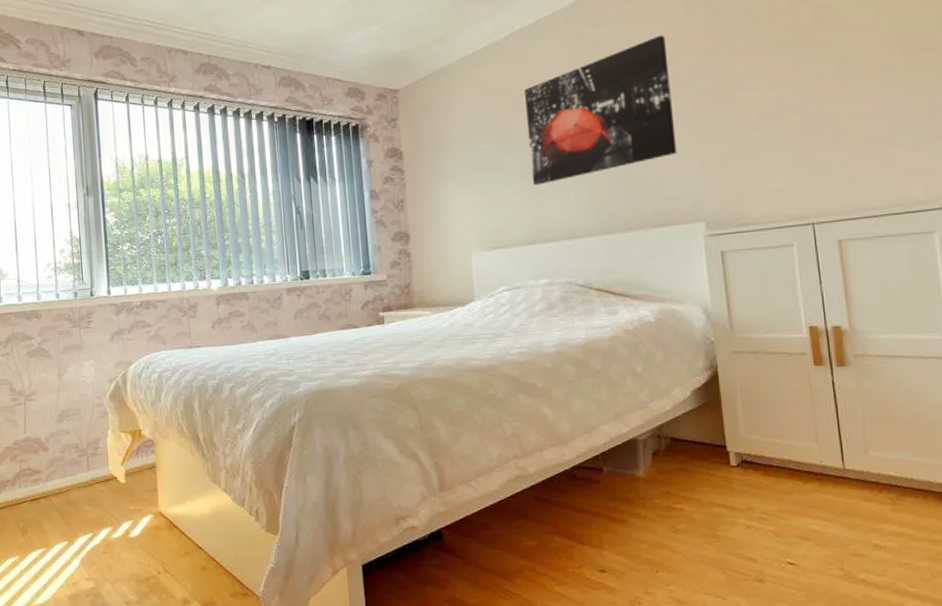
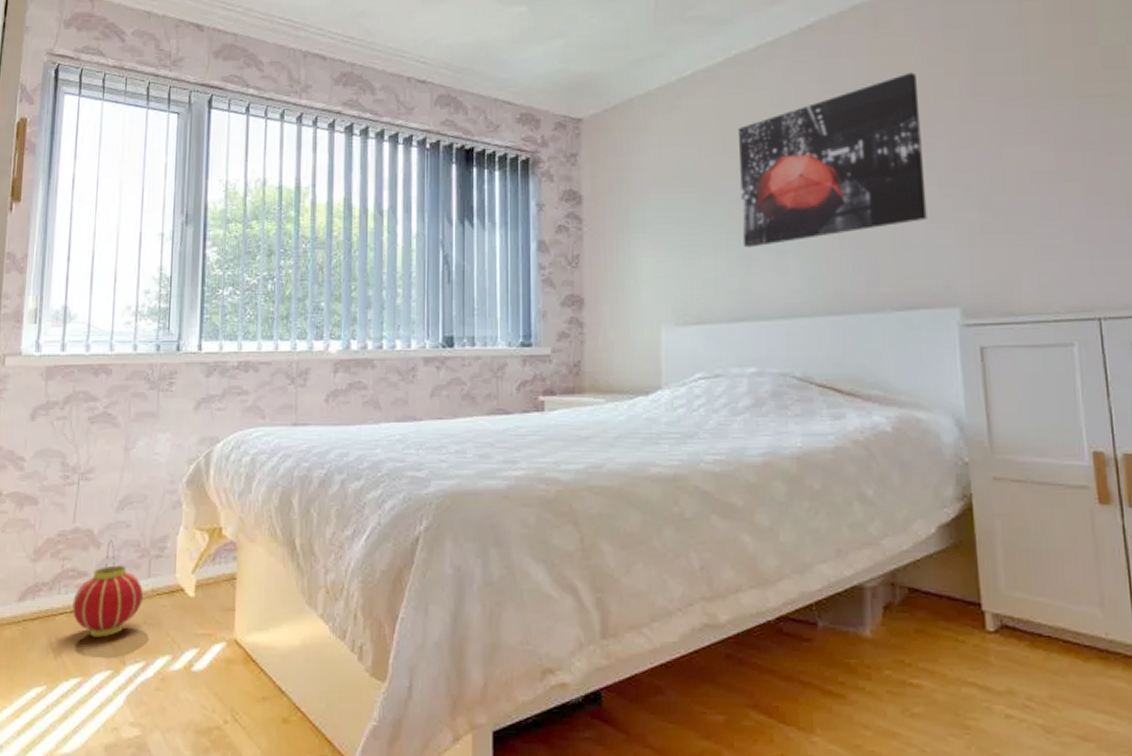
lantern: none [31,444,86,518] -> present [72,539,144,637]

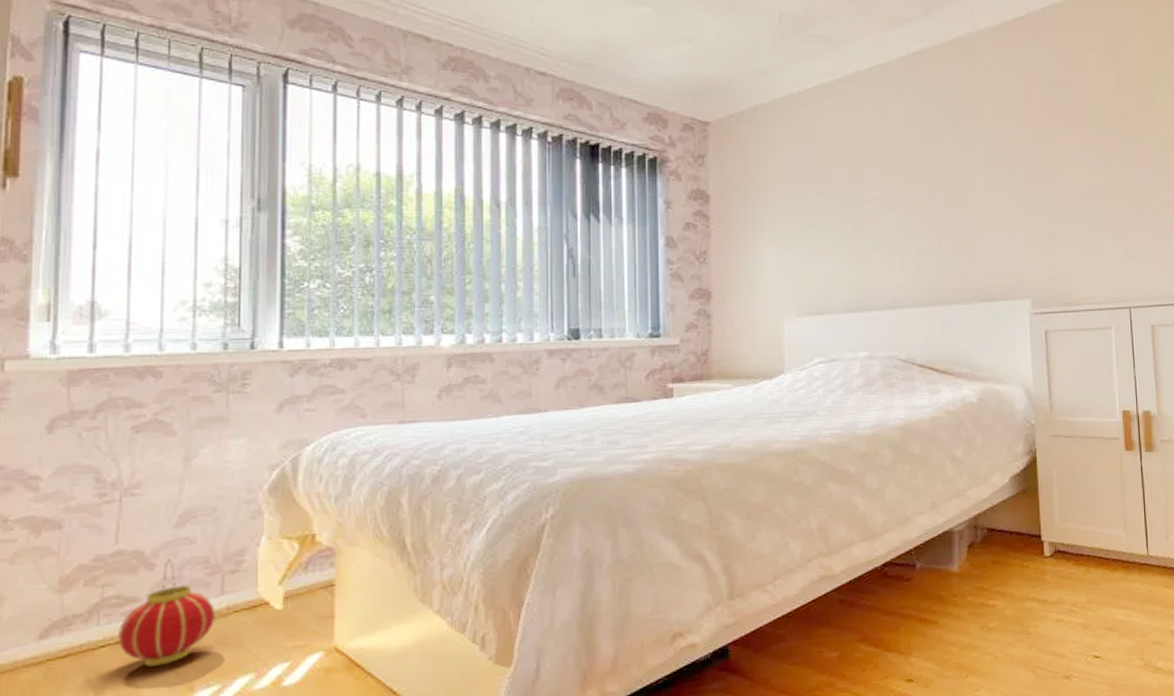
wall art: present [737,72,927,248] -> none [853,101,1008,247]

